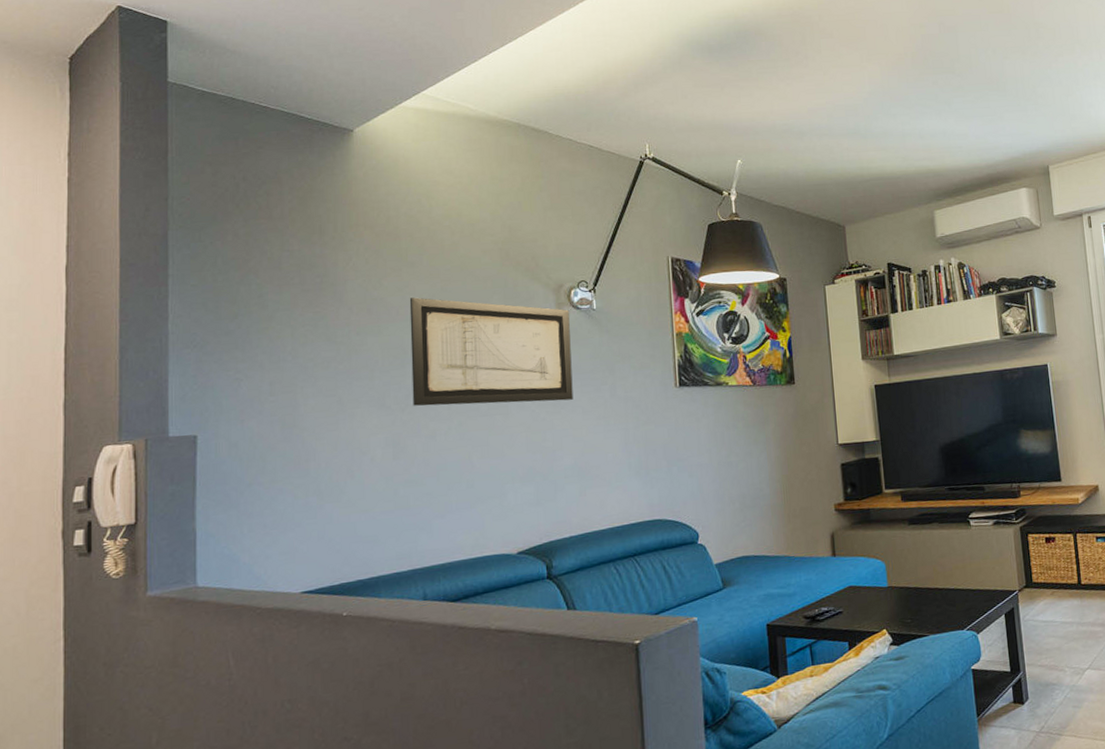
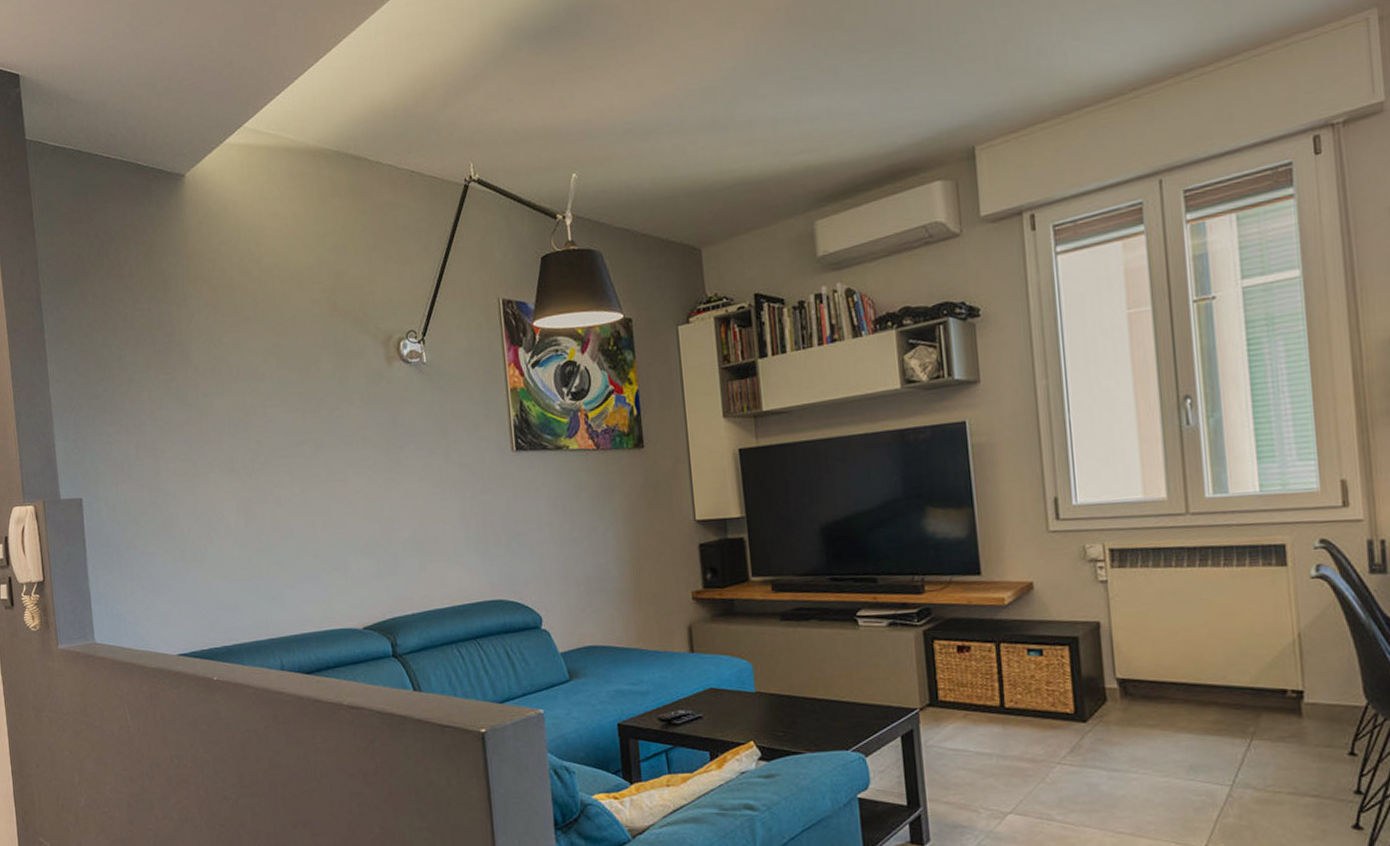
wall art: present [409,297,573,406] -> none [247,355,408,471]

